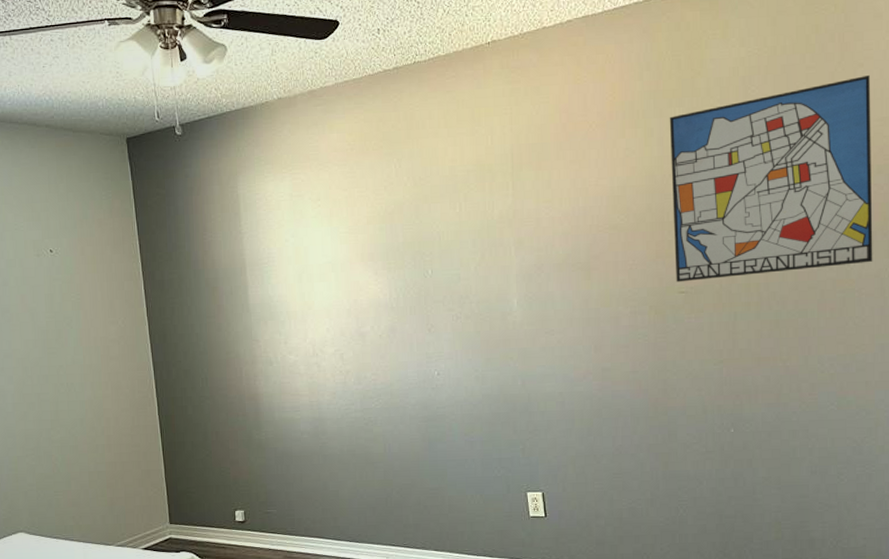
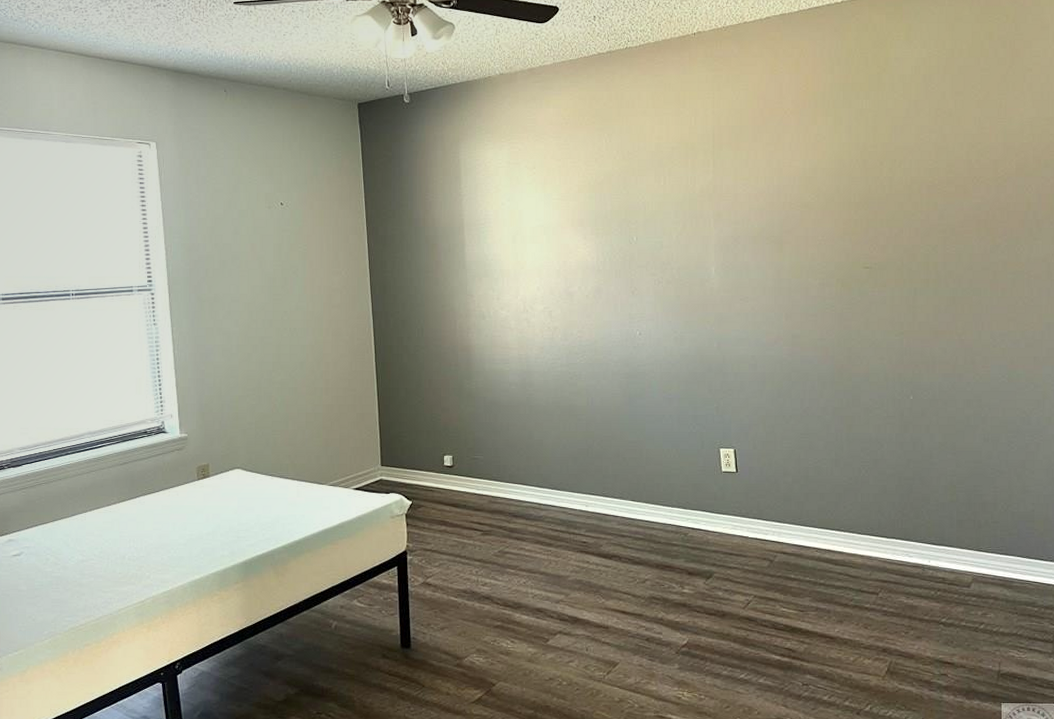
wall art: present [669,74,873,283] -> none [857,78,1041,258]

